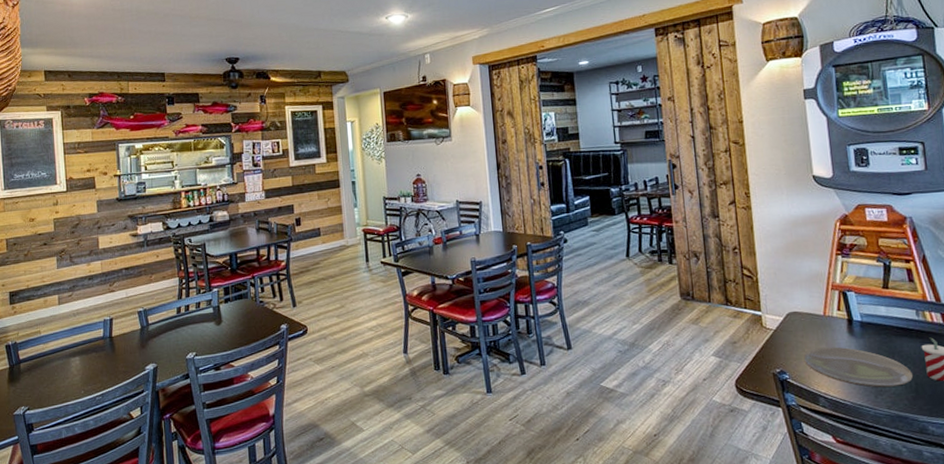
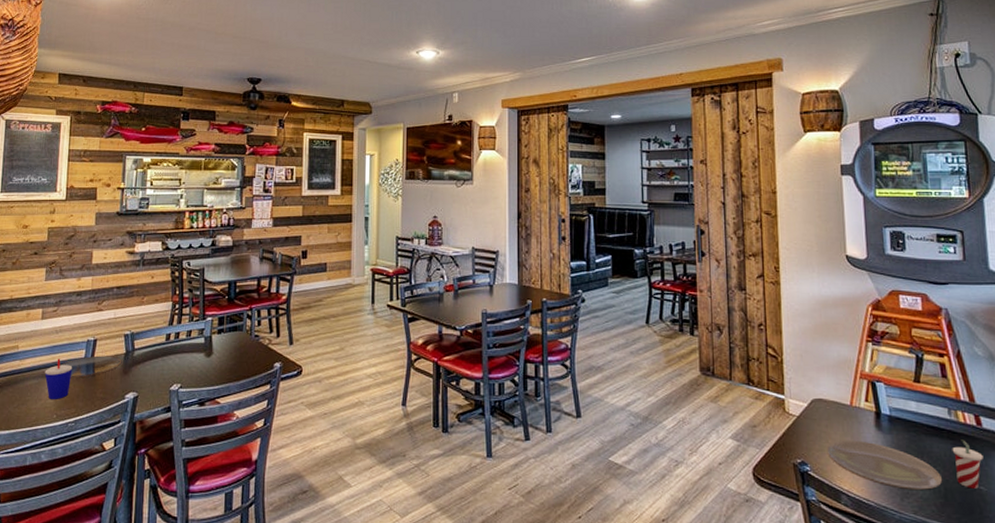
beverage cup: none [68,339,94,377] -> present [45,358,73,399]
plate: none [82,332,139,356] -> present [60,355,122,379]

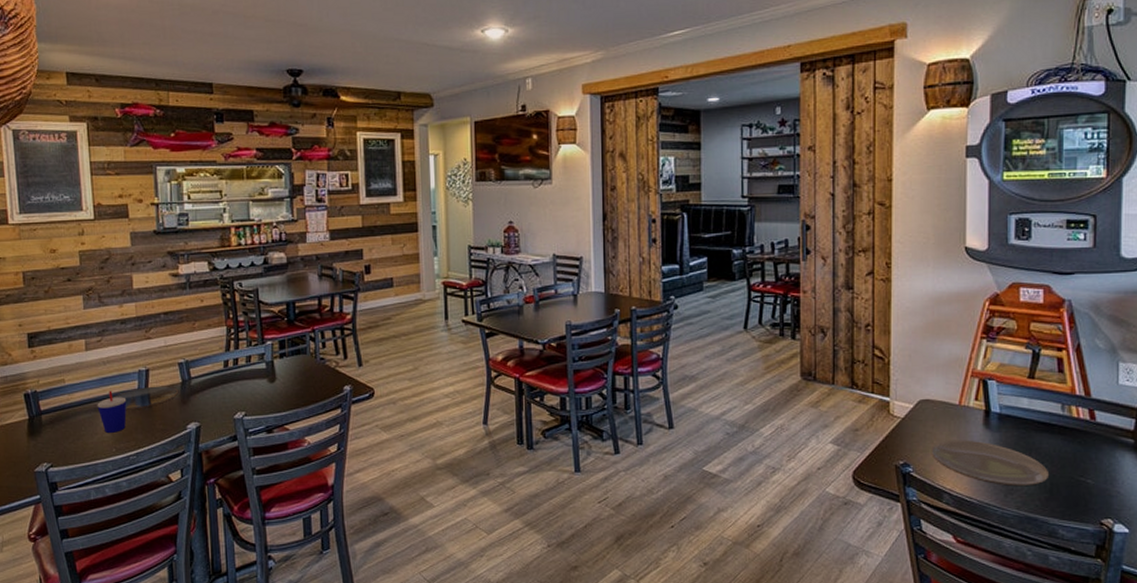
beverage cup: present [952,440,983,489] -> none [1062,434,1094,482]

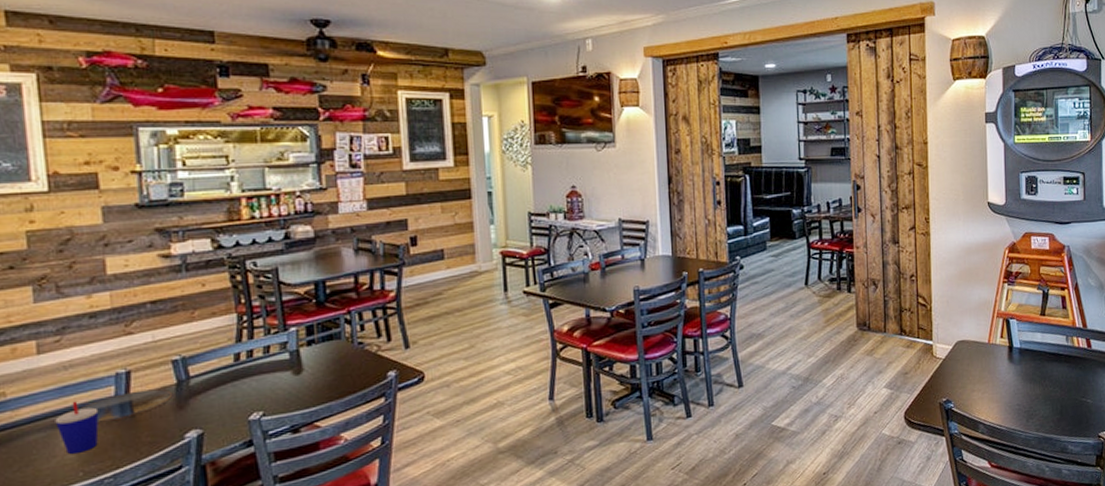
plate: present [931,440,1050,487] -> none [968,374,1060,412]

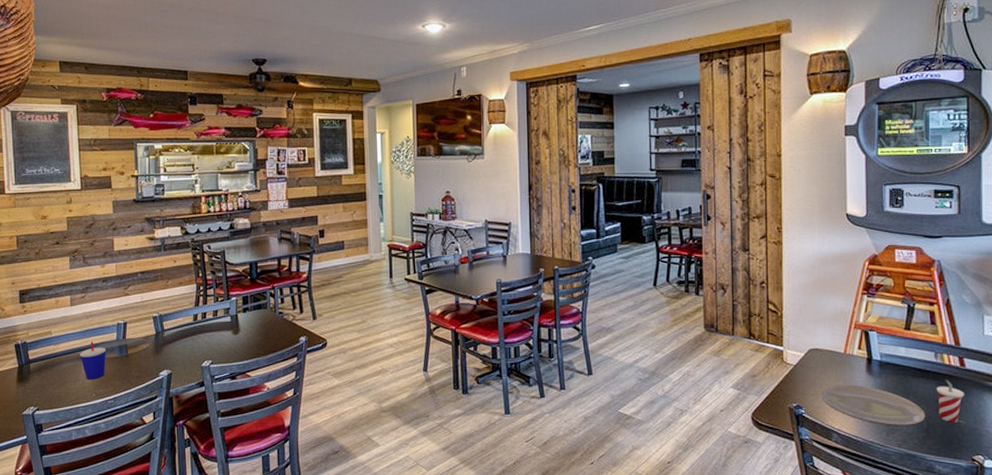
plate: none [968,374,1060,412] -> present [820,384,926,427]
beverage cup: none [1068,361,1091,403] -> present [936,380,964,422]

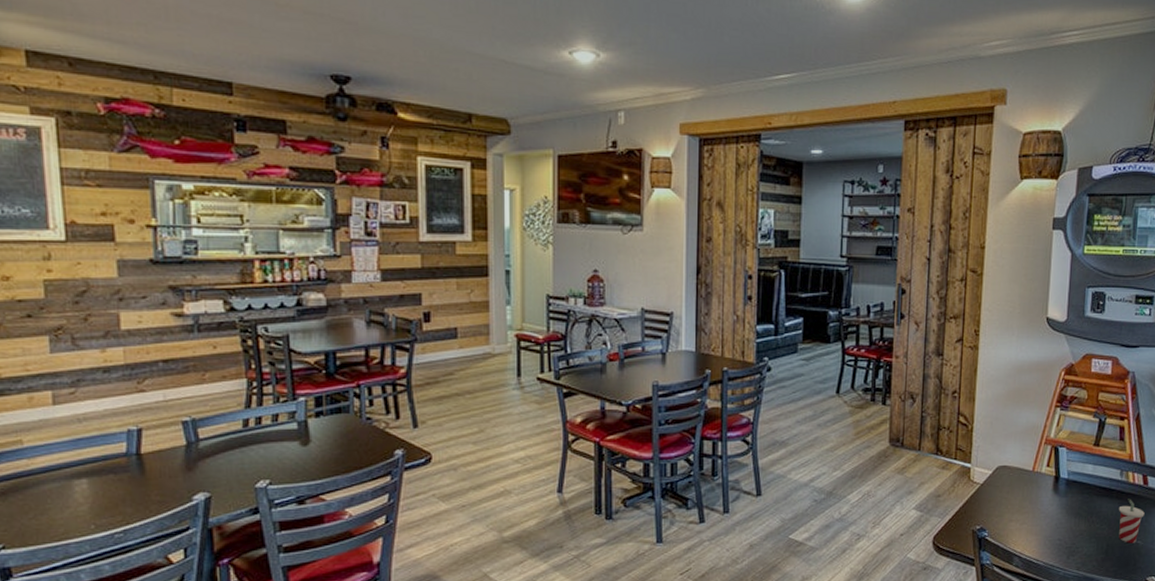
beverage cup: present [80,341,106,379] -> none [69,454,111,506]
plate: present [94,337,153,360] -> none [91,449,183,479]
plate: present [820,384,926,427] -> none [1005,504,1107,549]

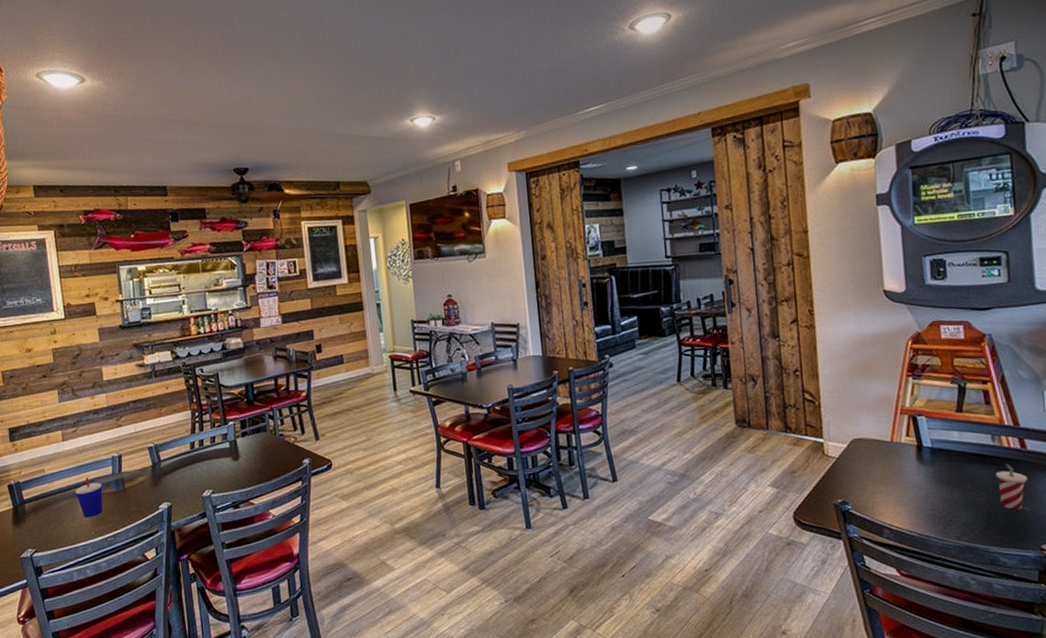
beverage cup: none [69,454,111,506] -> present [75,477,103,517]
plate: none [91,449,183,479] -> present [89,469,150,495]

